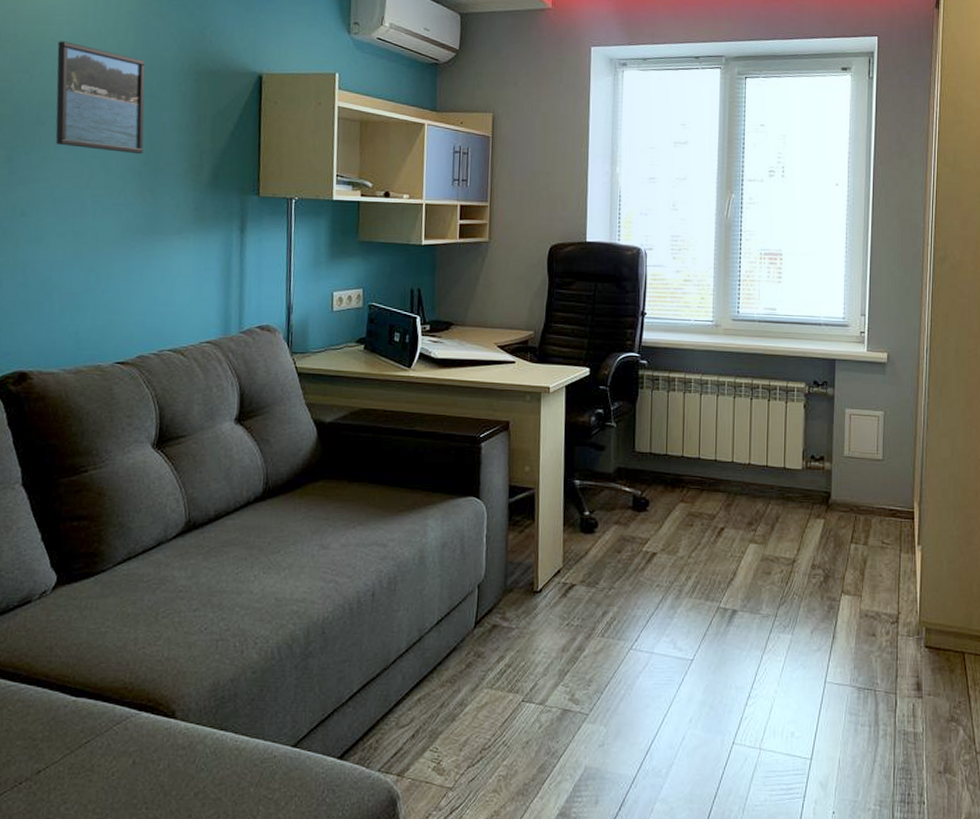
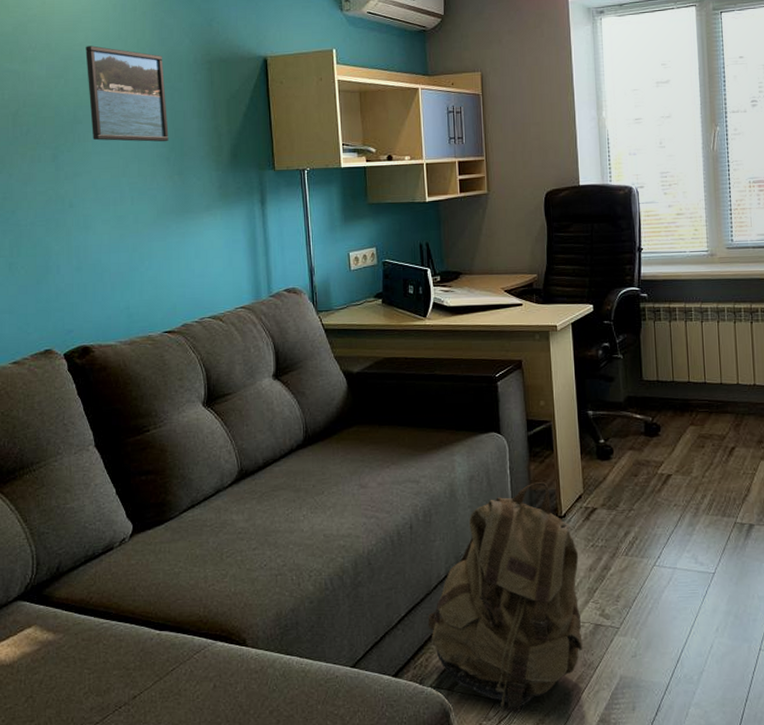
backpack: none [382,553,552,804] -> present [427,482,583,714]

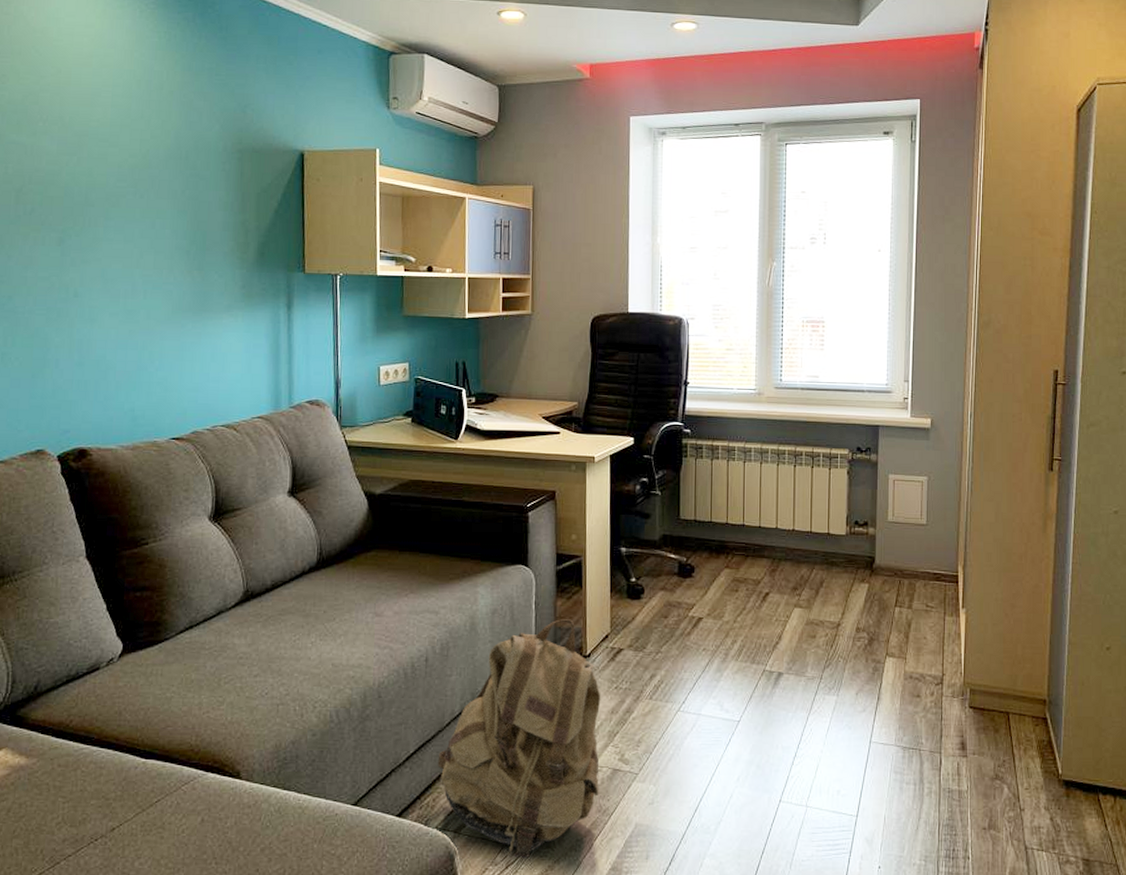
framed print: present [85,45,169,142] -> none [103,123,191,234]

